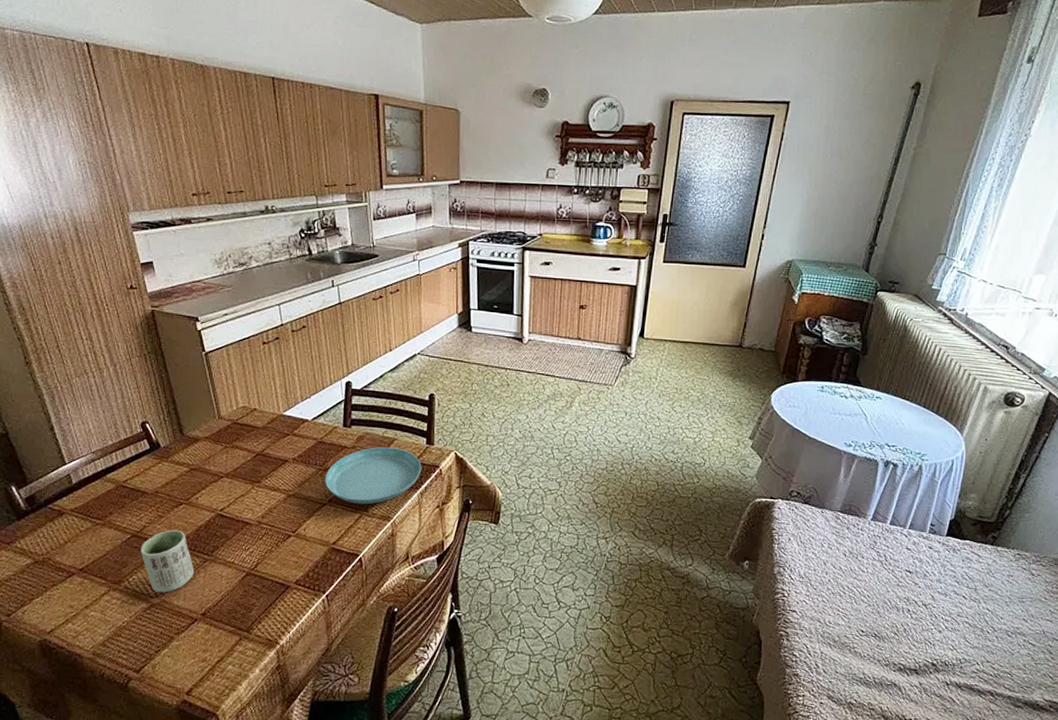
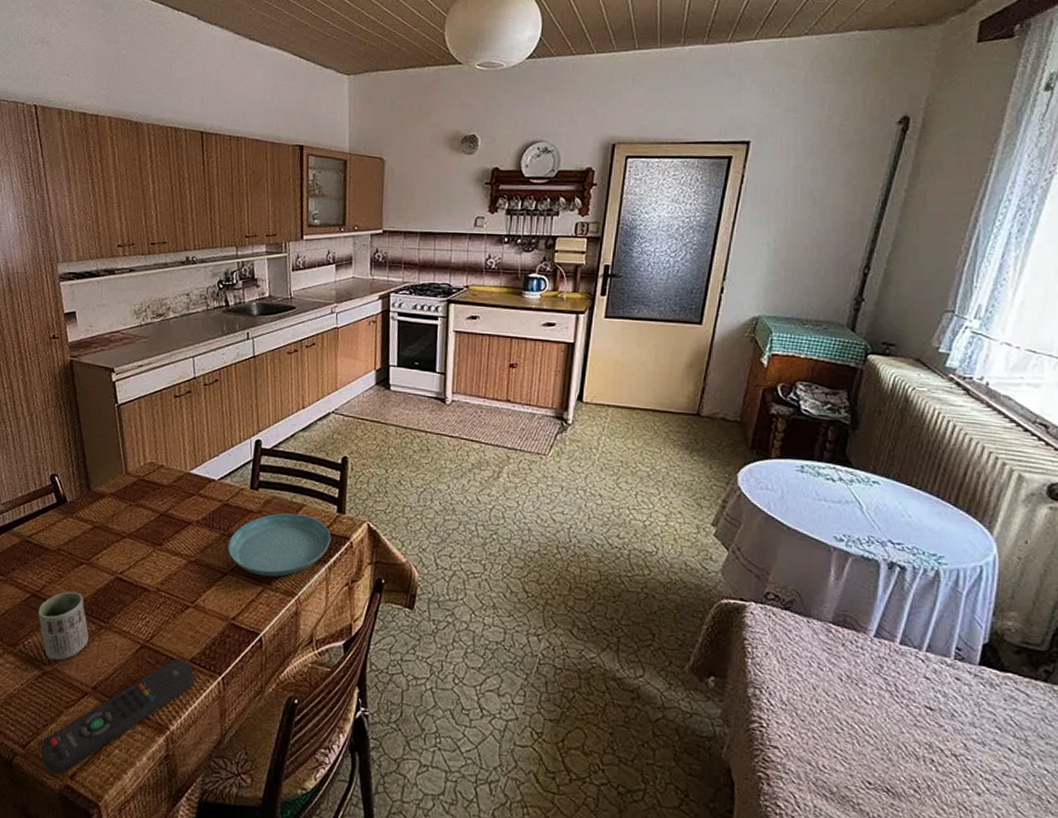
remote control: none [155,582,300,692] -> present [41,659,195,775]

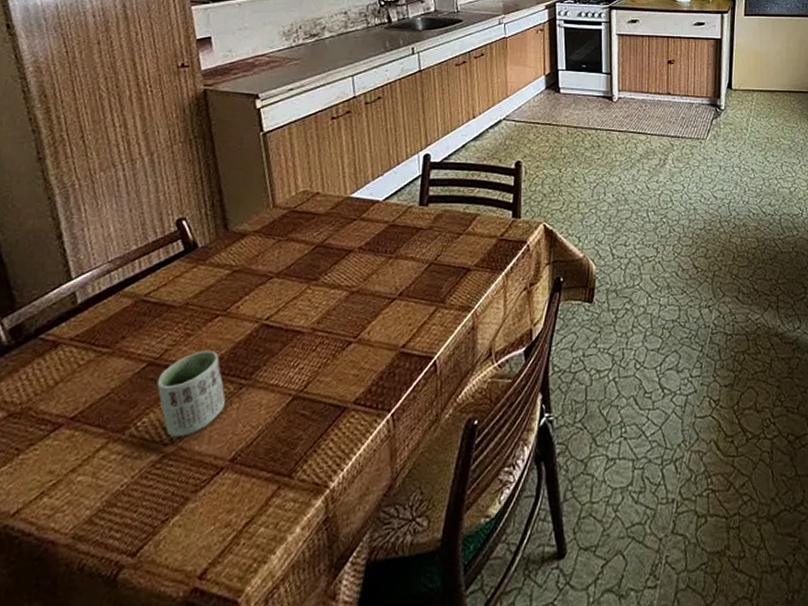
remote control: present [41,659,195,775] -> none [158,403,359,579]
saucer: present [227,513,331,577] -> none [395,224,507,295]

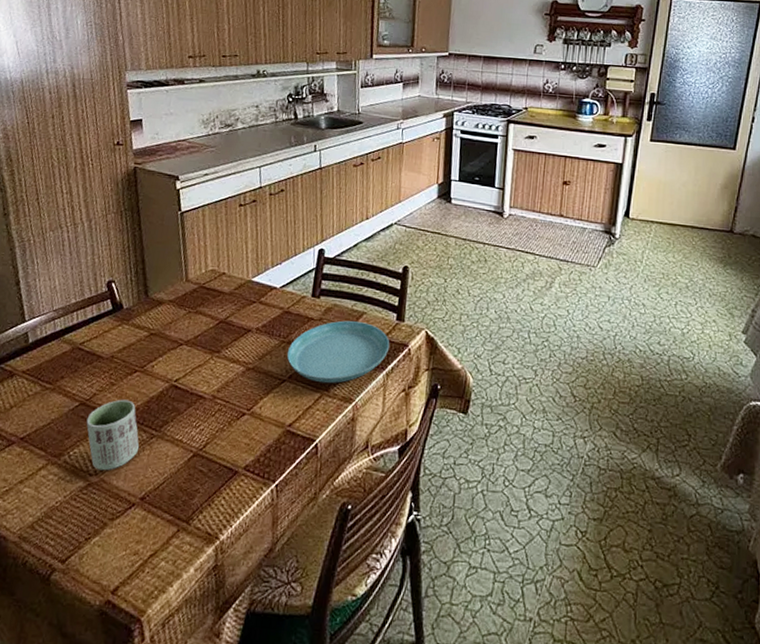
saucer: none [395,224,507,295] -> present [287,320,390,384]

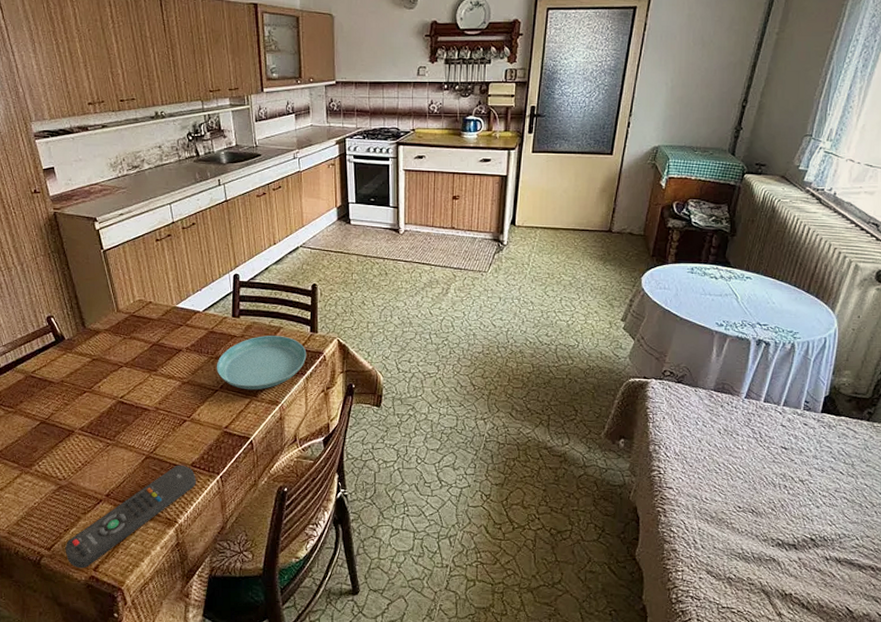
remote control: none [81,467,248,590] -> present [65,465,196,569]
cup: present [86,399,140,471] -> none [49,416,98,476]

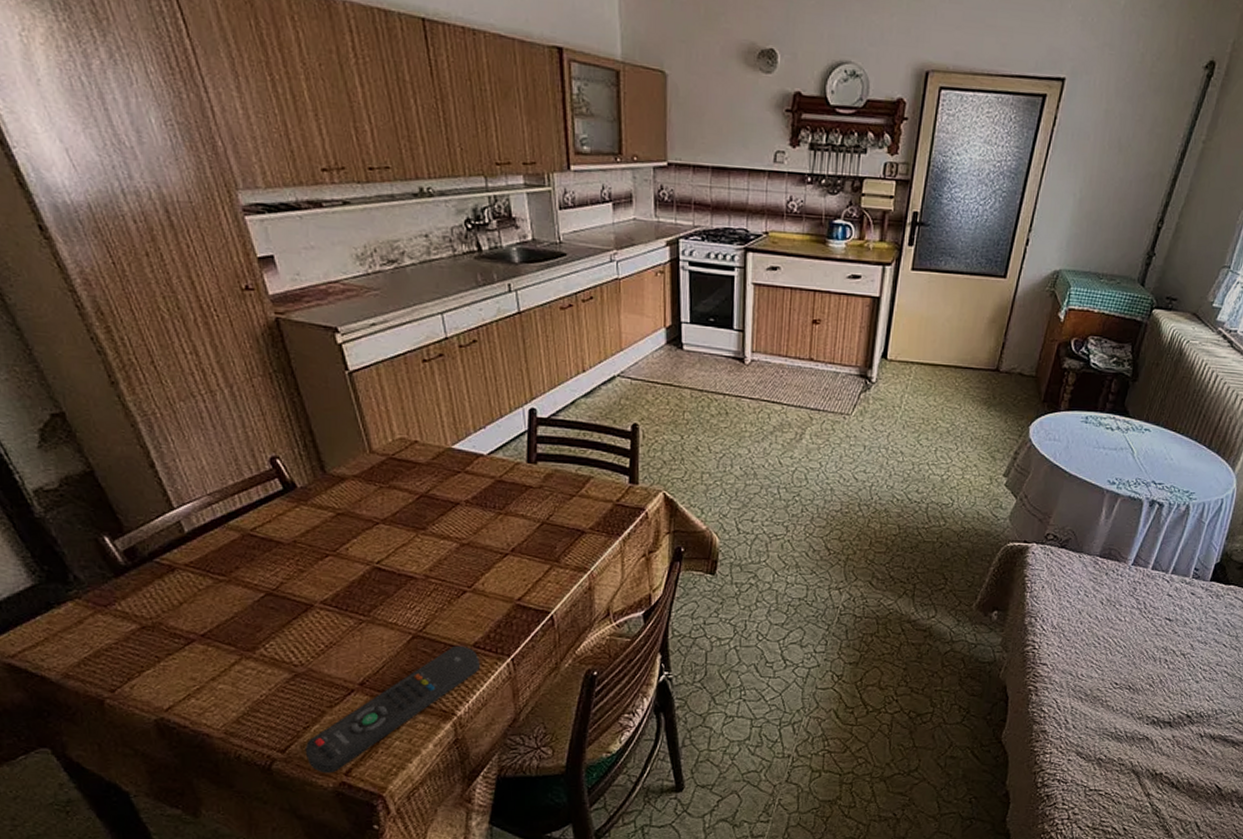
saucer: present [216,336,307,390] -> none [505,487,624,554]

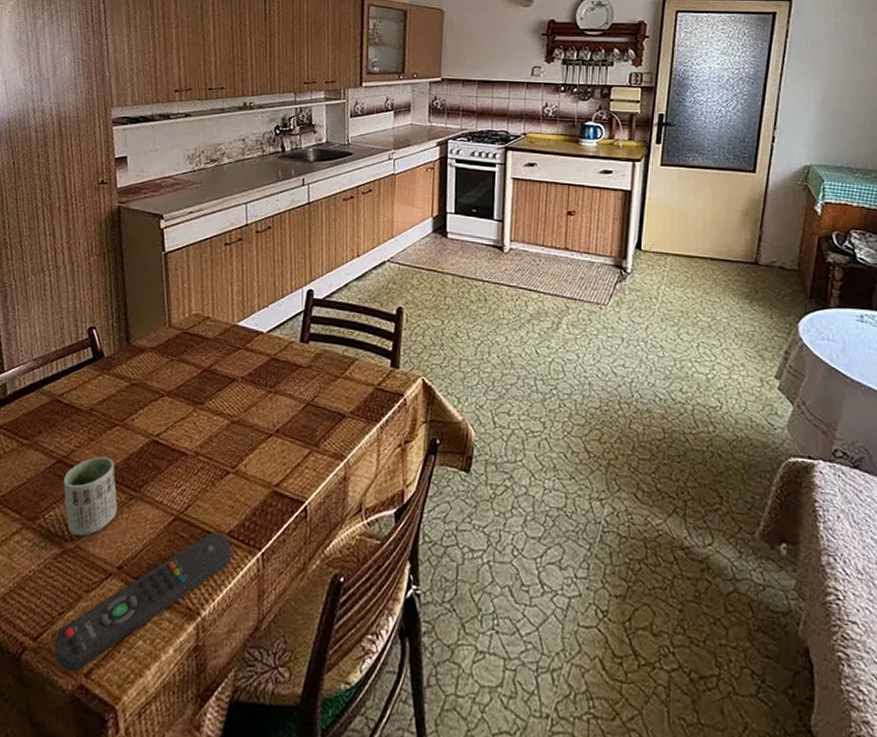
cup: none [278,586,348,661] -> present [63,456,118,536]

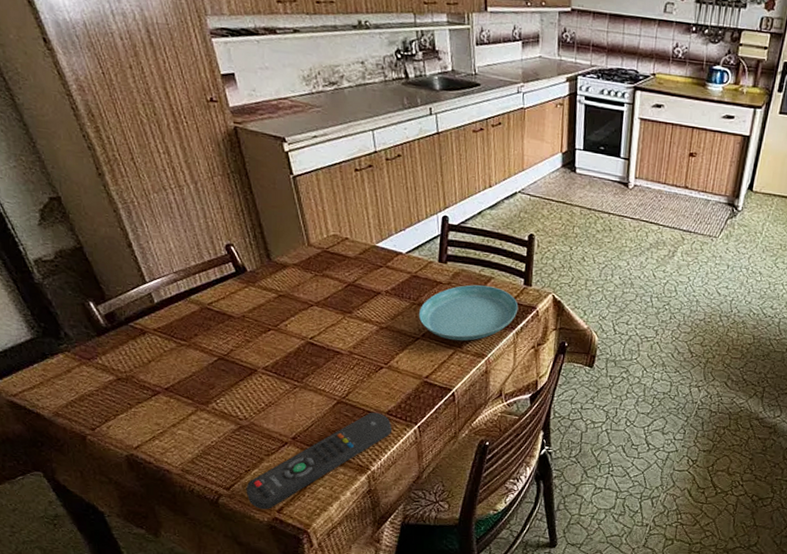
cup: present [63,456,118,536] -> none [228,354,284,416]
saucer: none [274,367,384,438] -> present [418,284,519,341]

